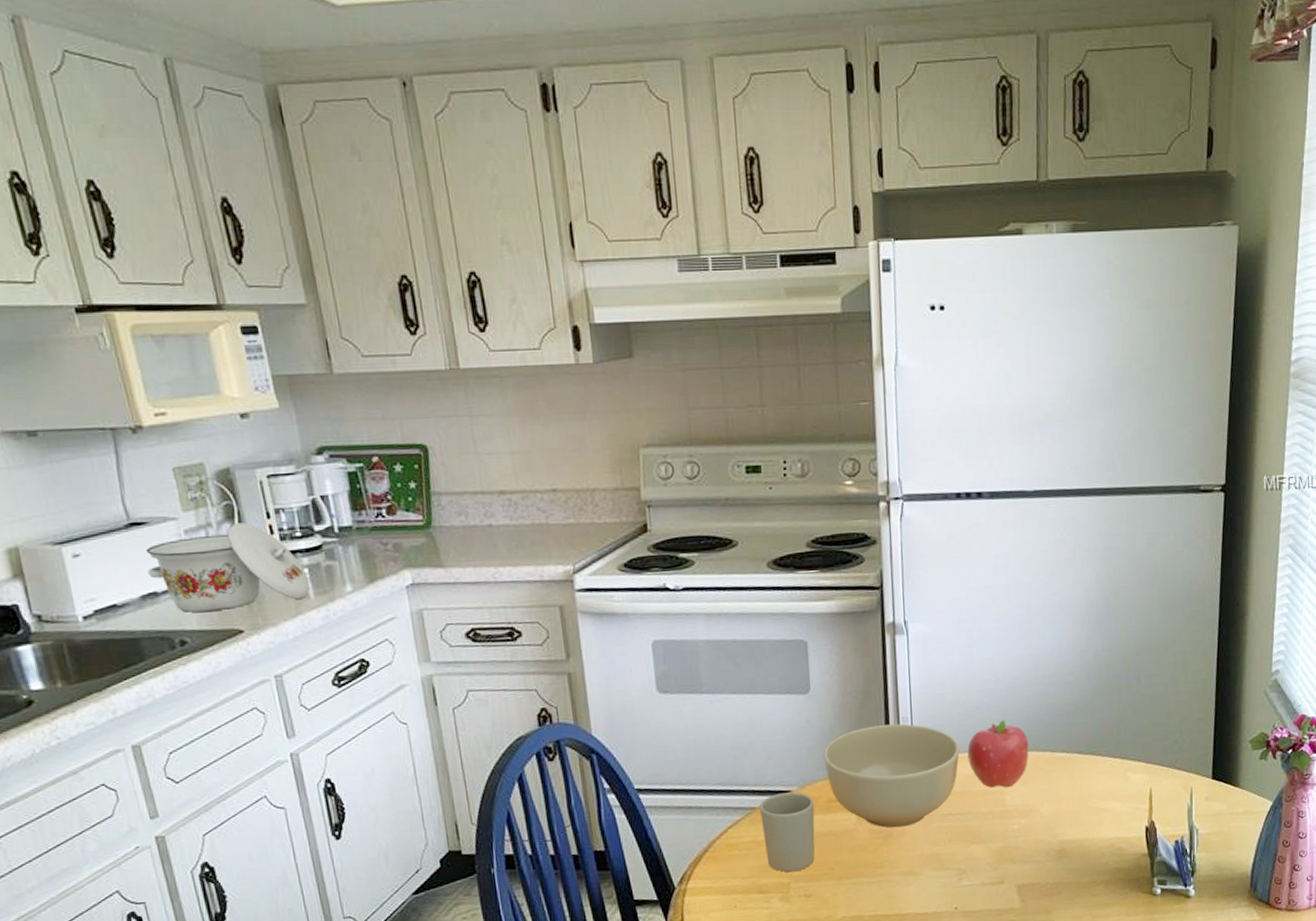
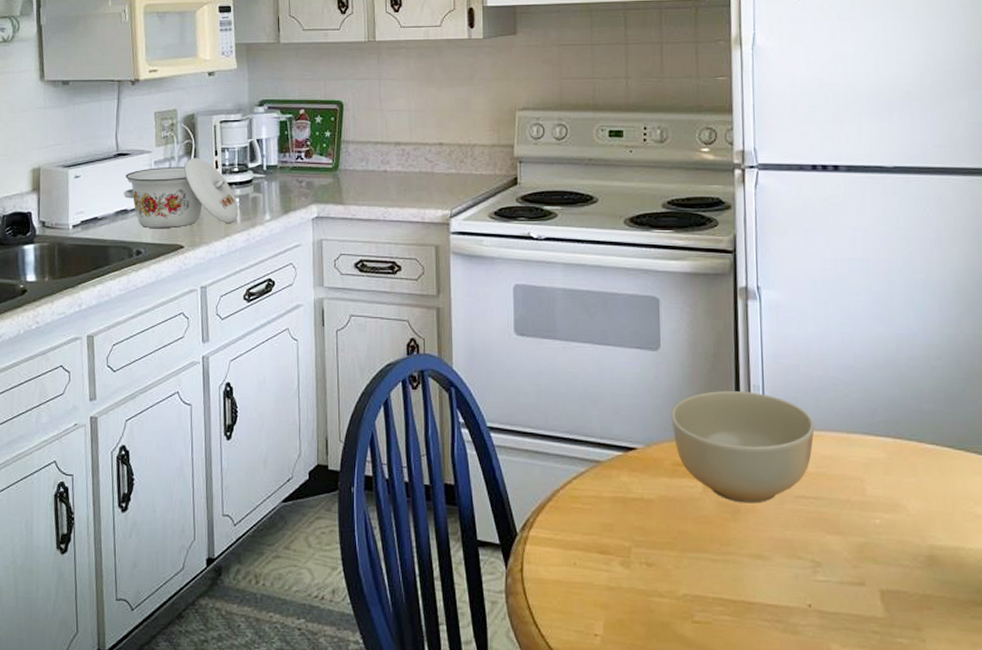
mug: present [760,792,815,873] -> none [605,449,660,536]
fruit: present [967,720,1029,788] -> none [823,400,893,476]

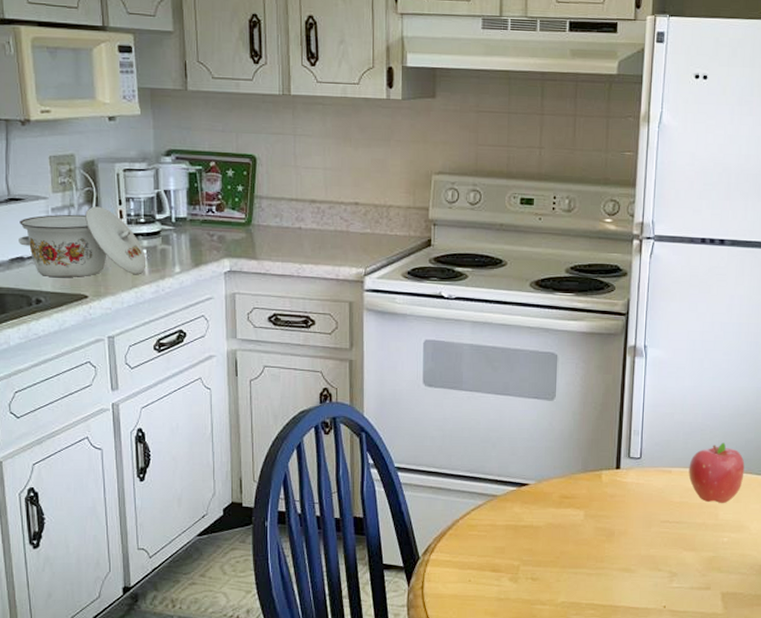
bowl: present [671,391,815,504] -> none [561,435,682,528]
fruit: none [823,400,893,476] -> present [688,443,745,504]

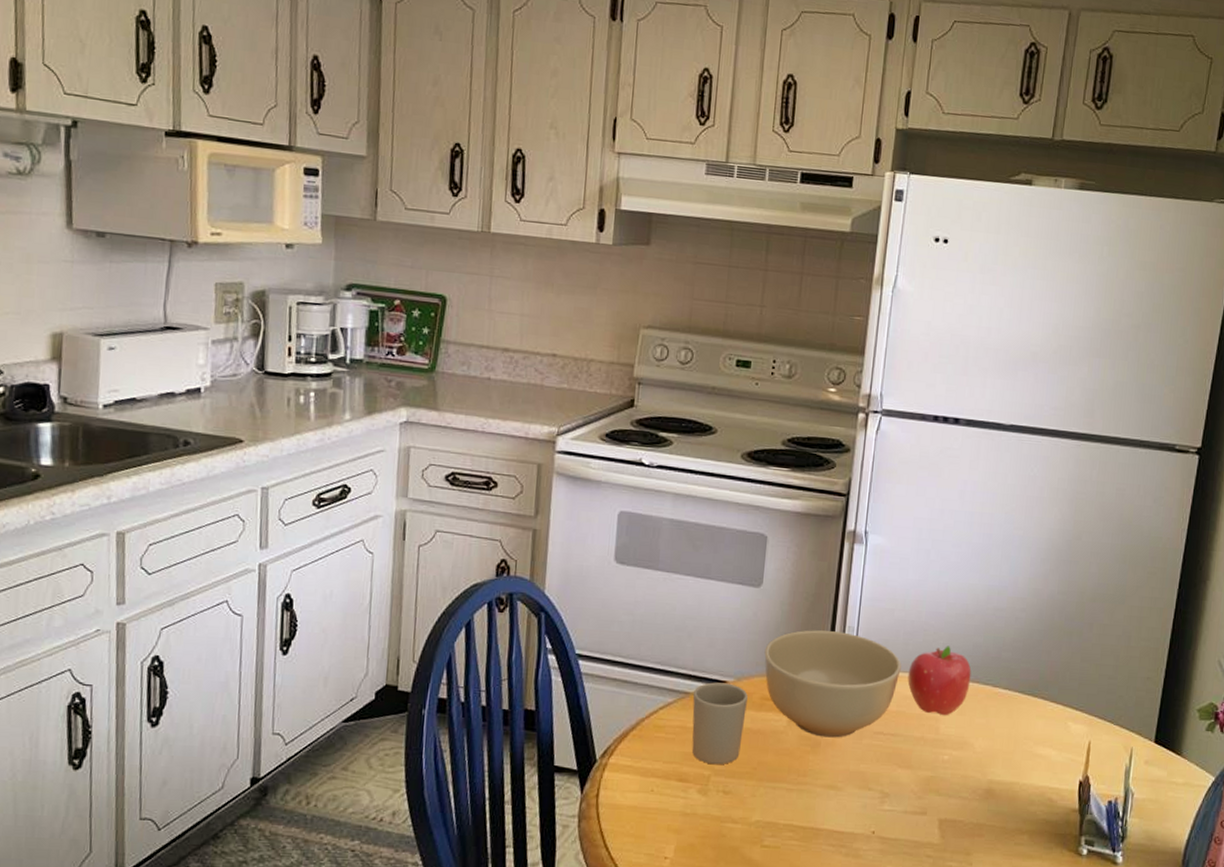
cooking pot: present [19,206,147,278] -> none [171,341,314,420]
mug: none [500,485,548,556] -> present [692,682,748,765]
bowl: none [561,435,682,528] -> present [764,630,902,738]

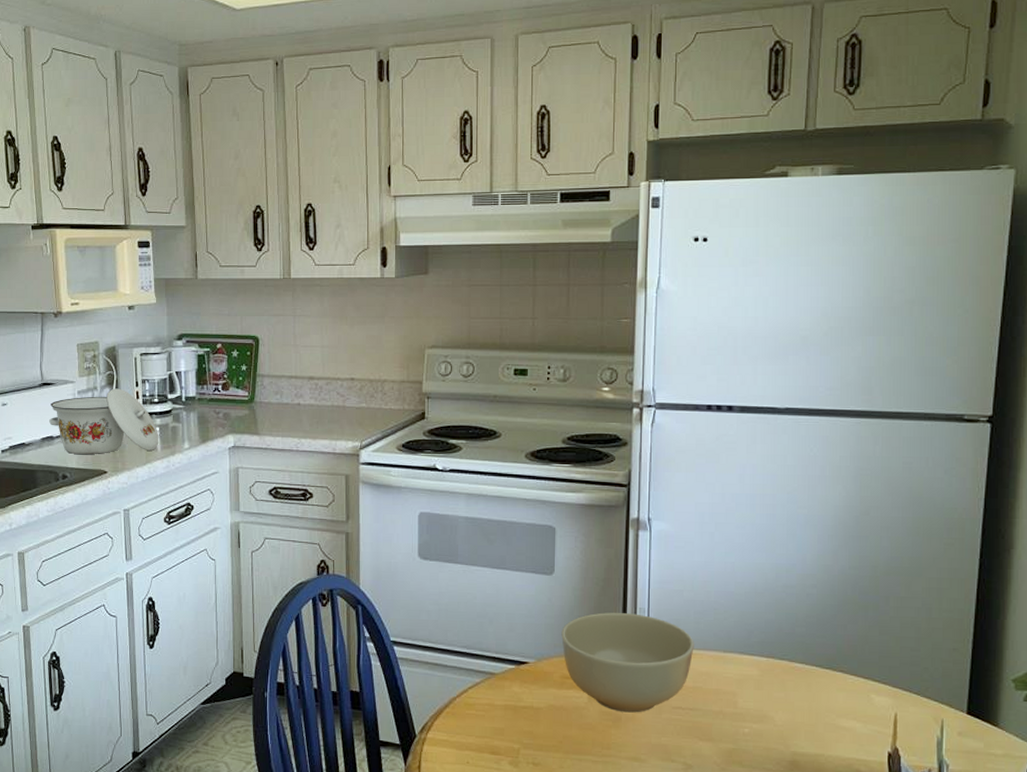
cooking pot: none [171,341,314,420] -> present [49,388,159,455]
mug: present [692,682,748,765] -> none [499,663,549,739]
fruit: present [907,646,972,716] -> none [702,623,766,691]

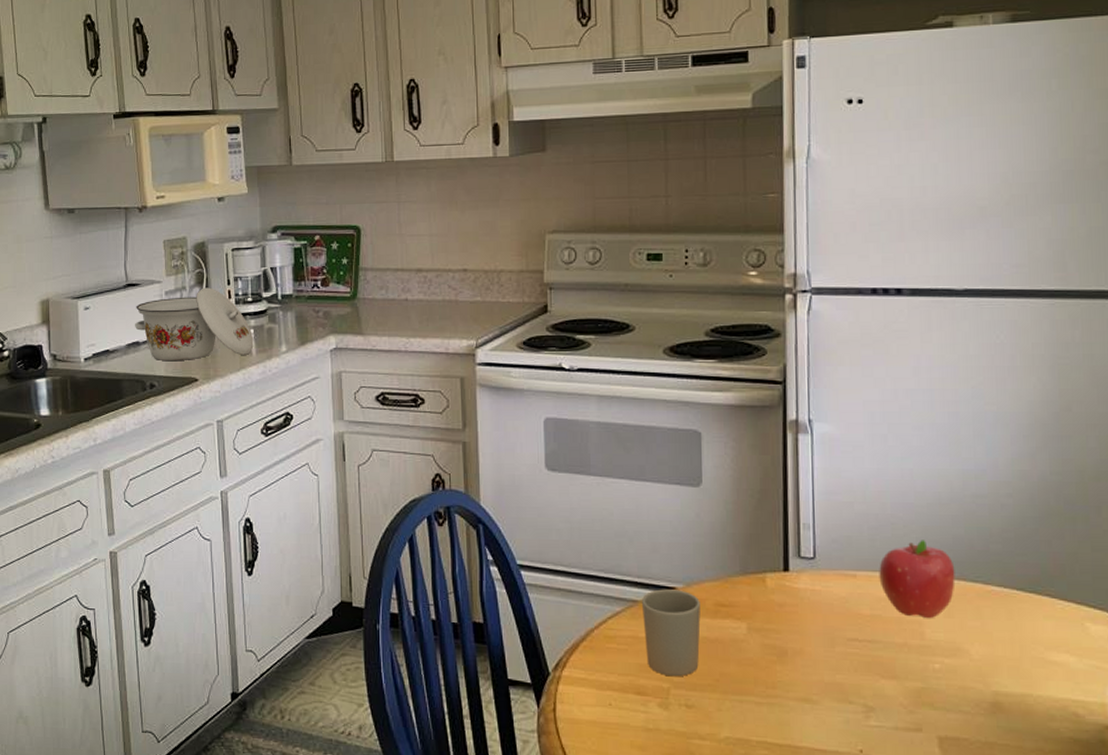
mug: none [499,663,549,739] -> present [642,589,701,677]
bowl: present [561,612,694,713] -> none [713,529,870,646]
fruit: none [702,623,766,691] -> present [879,540,956,619]

